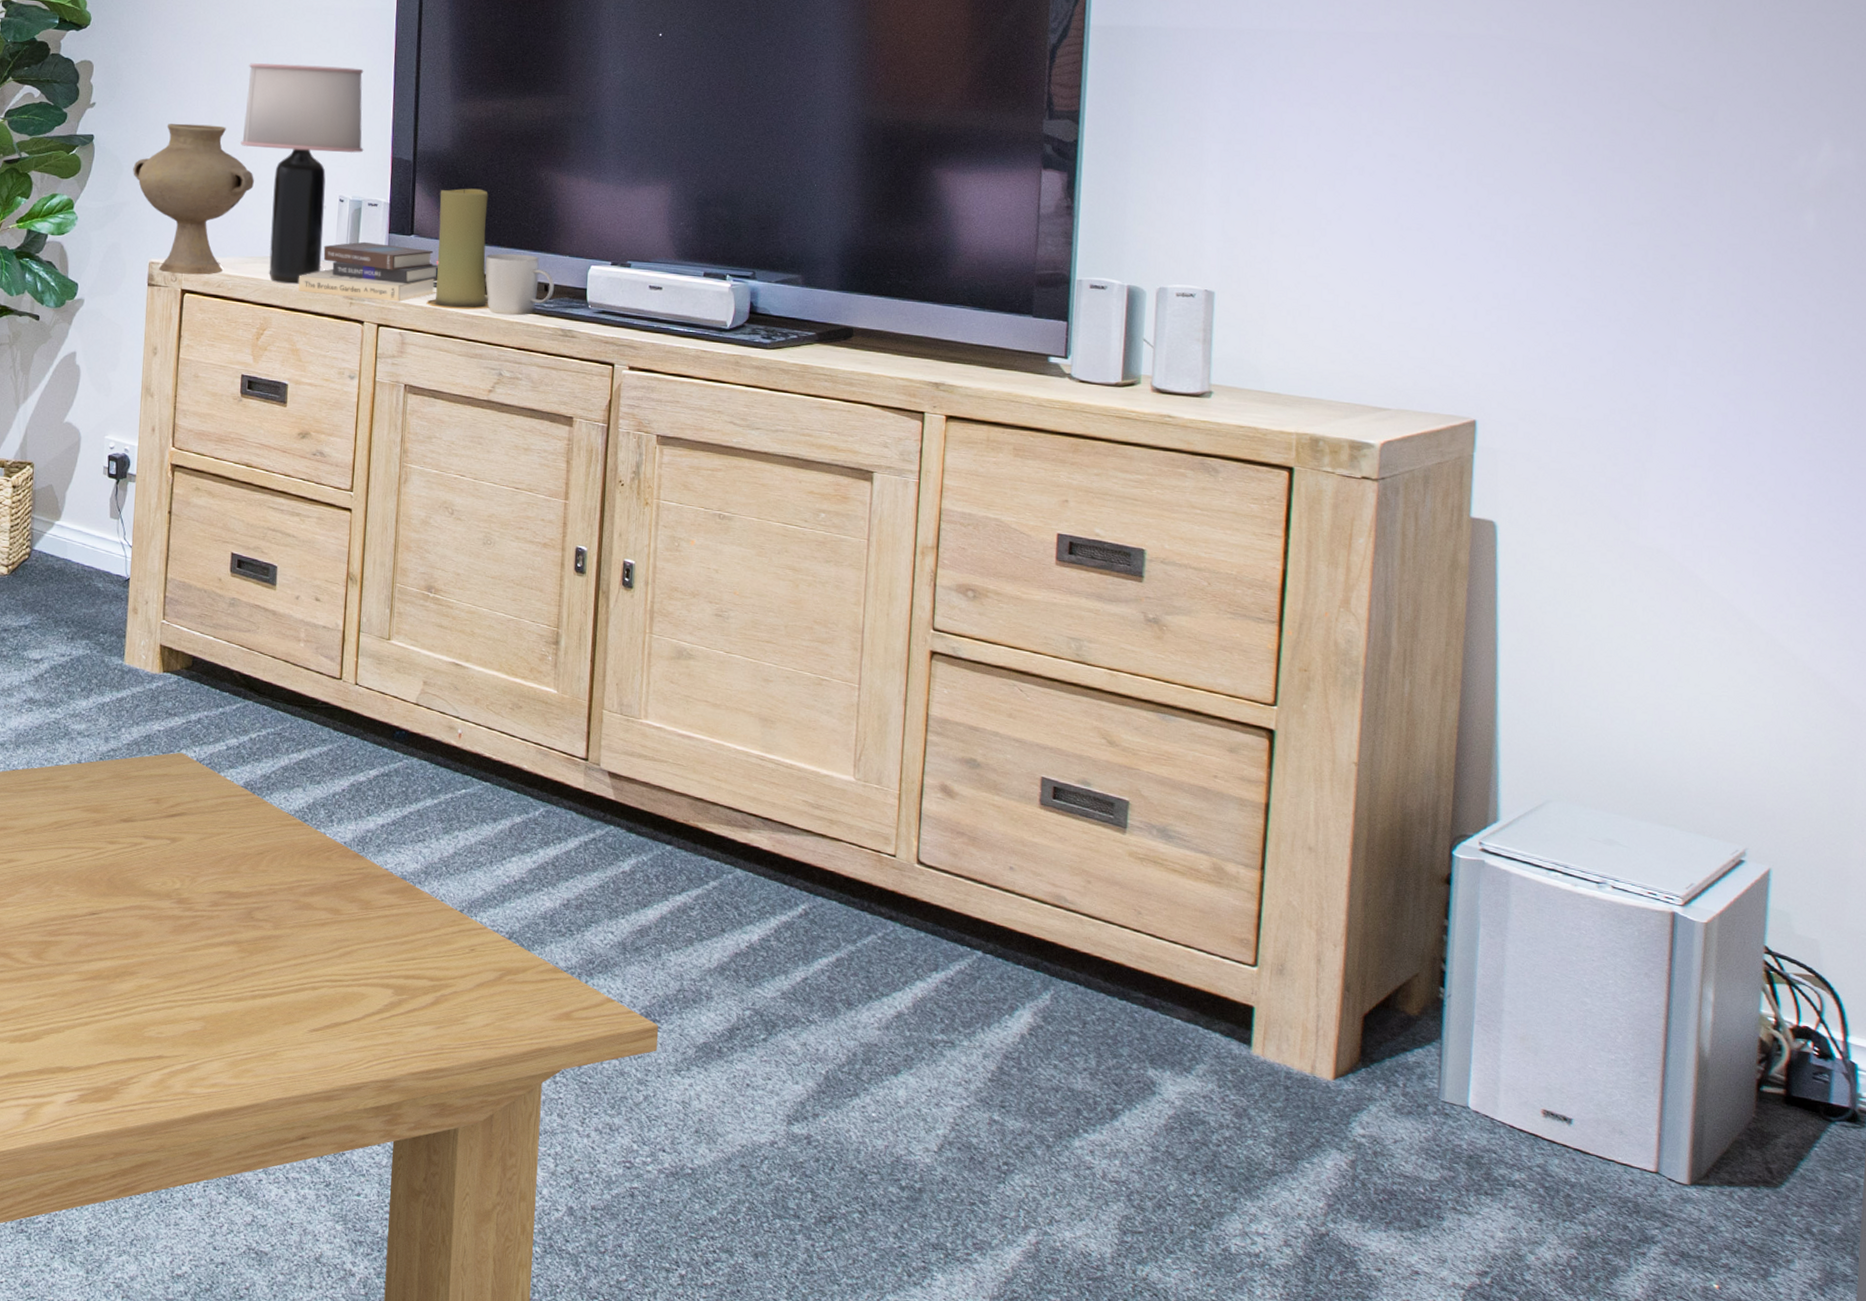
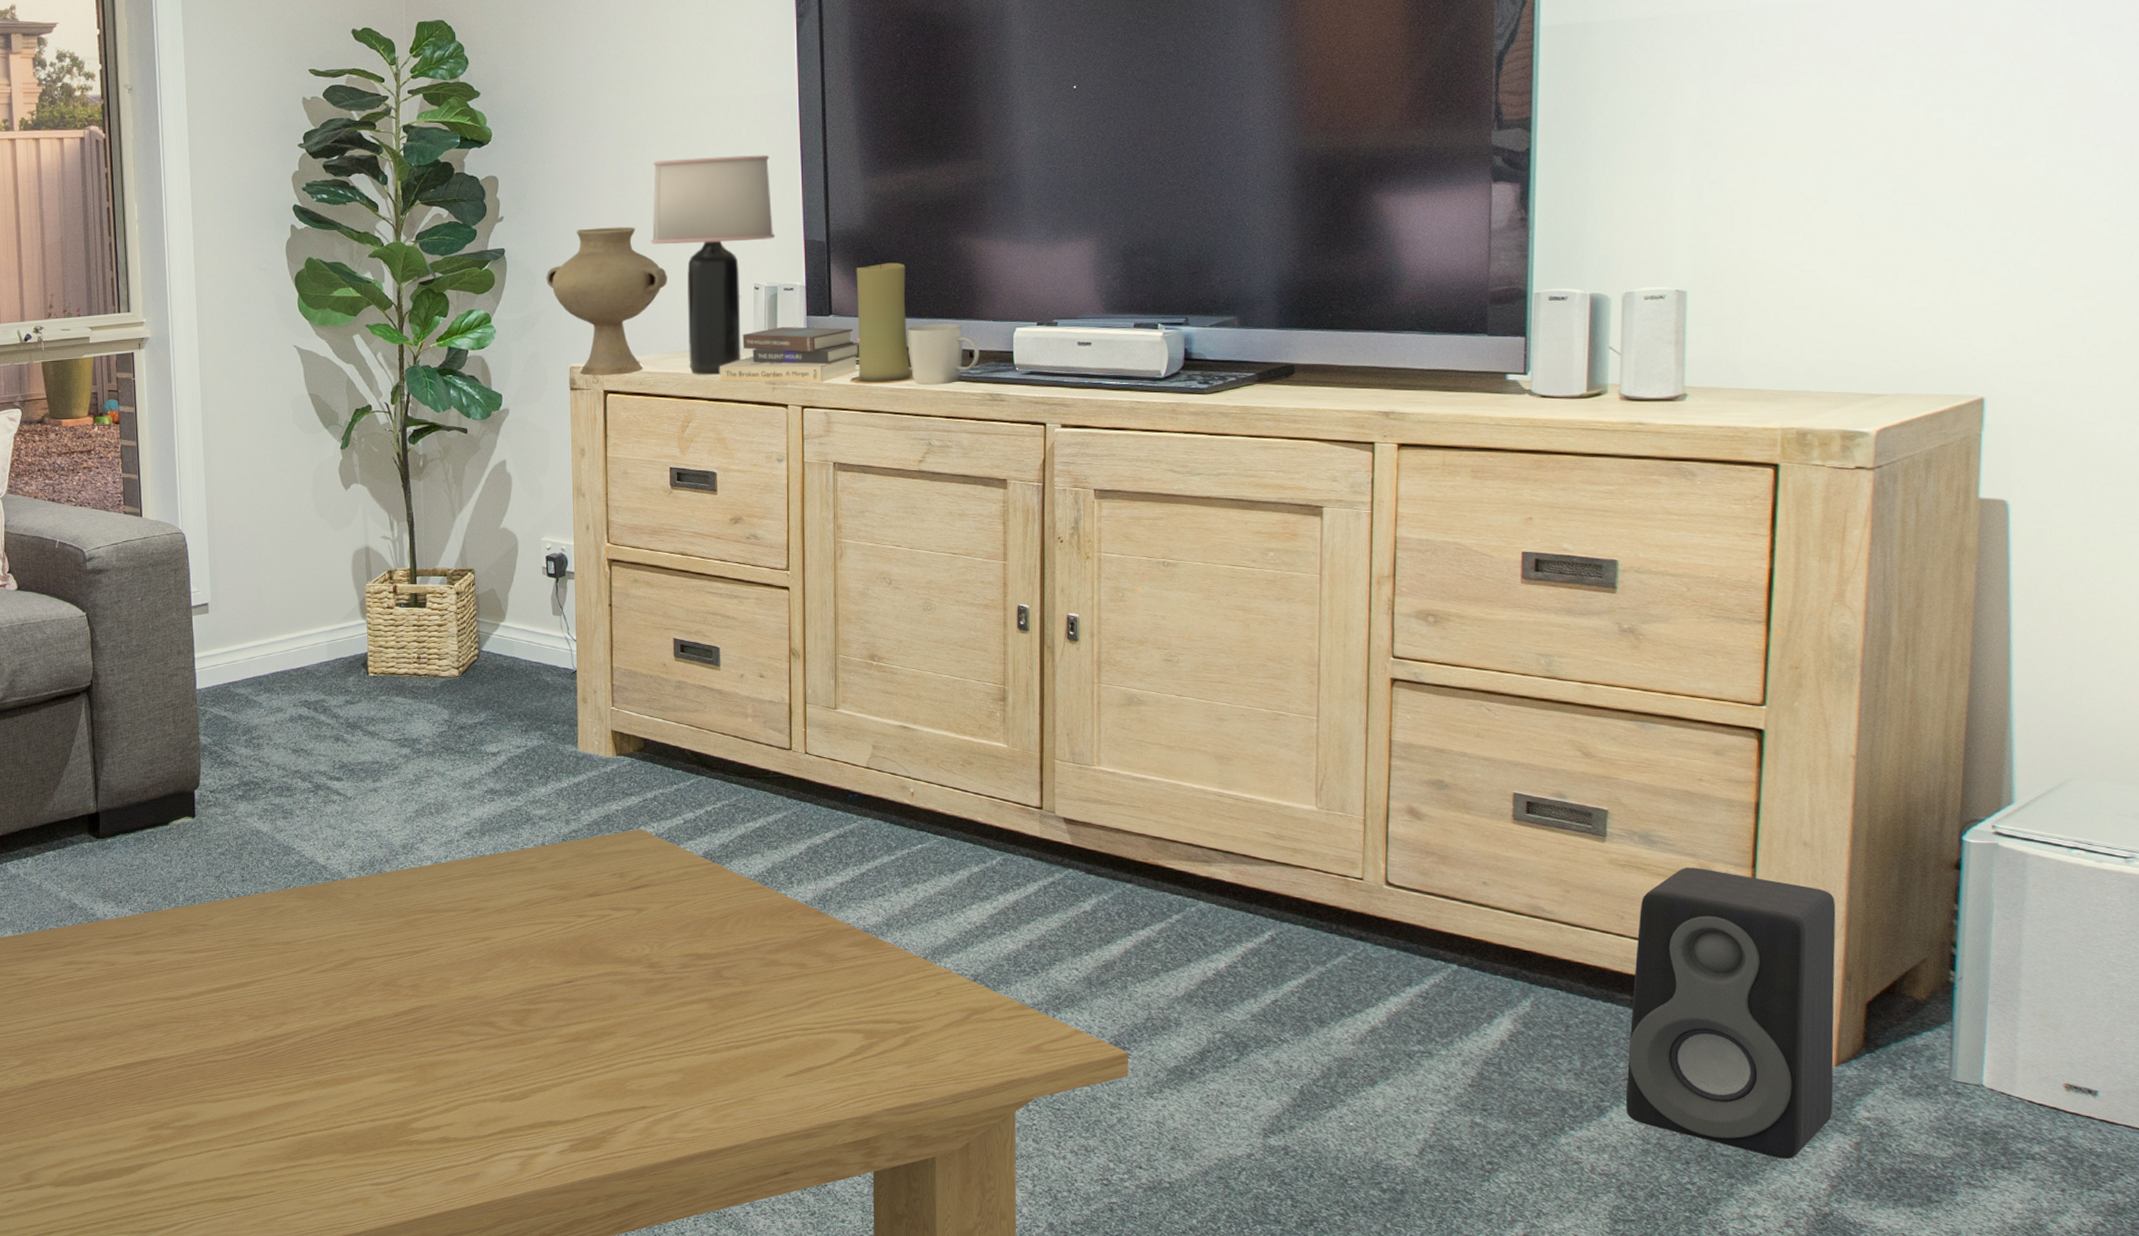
speaker: none [1137,865,1337,1174] -> present [1626,867,1836,1159]

